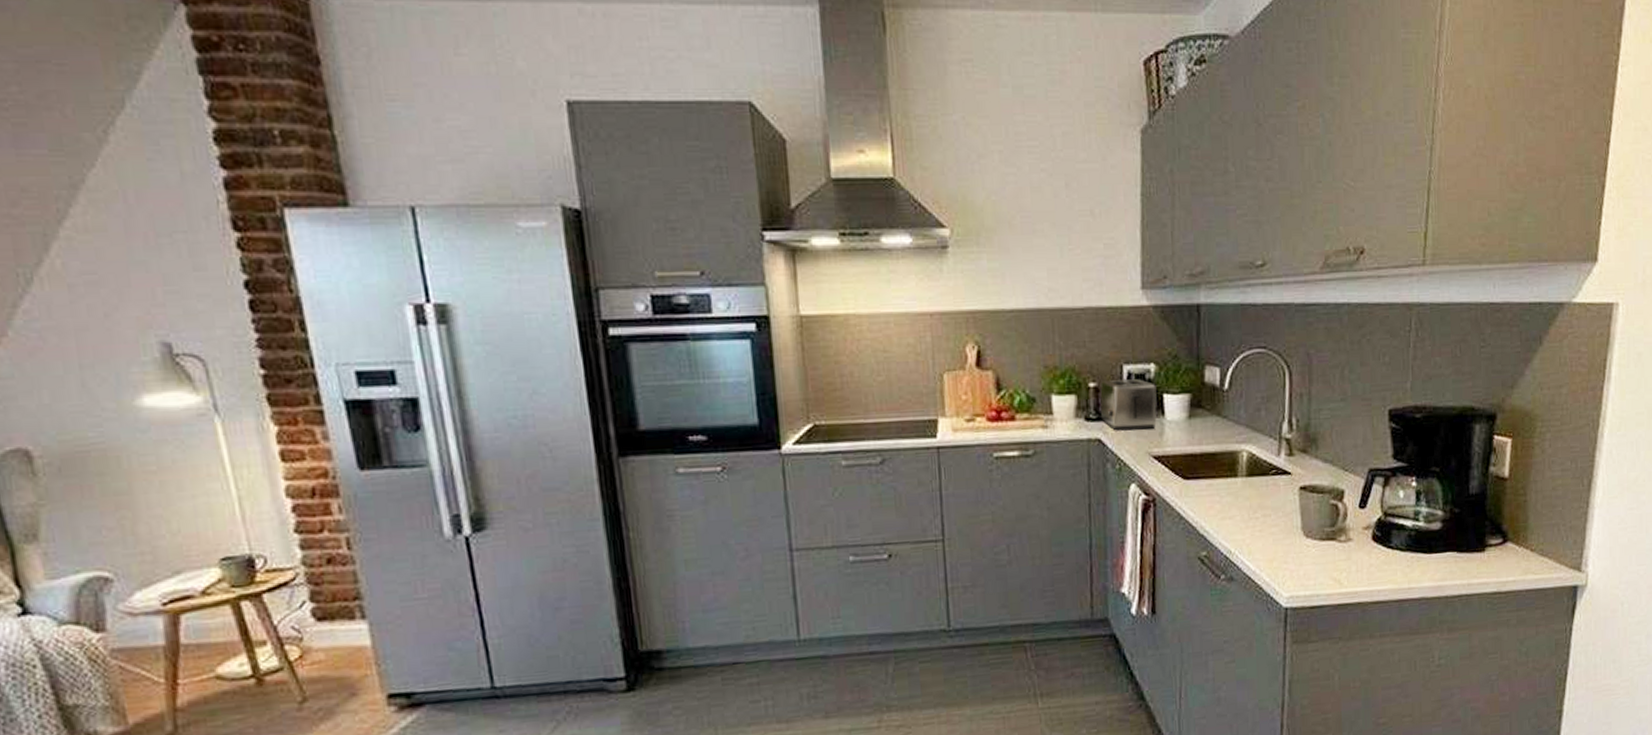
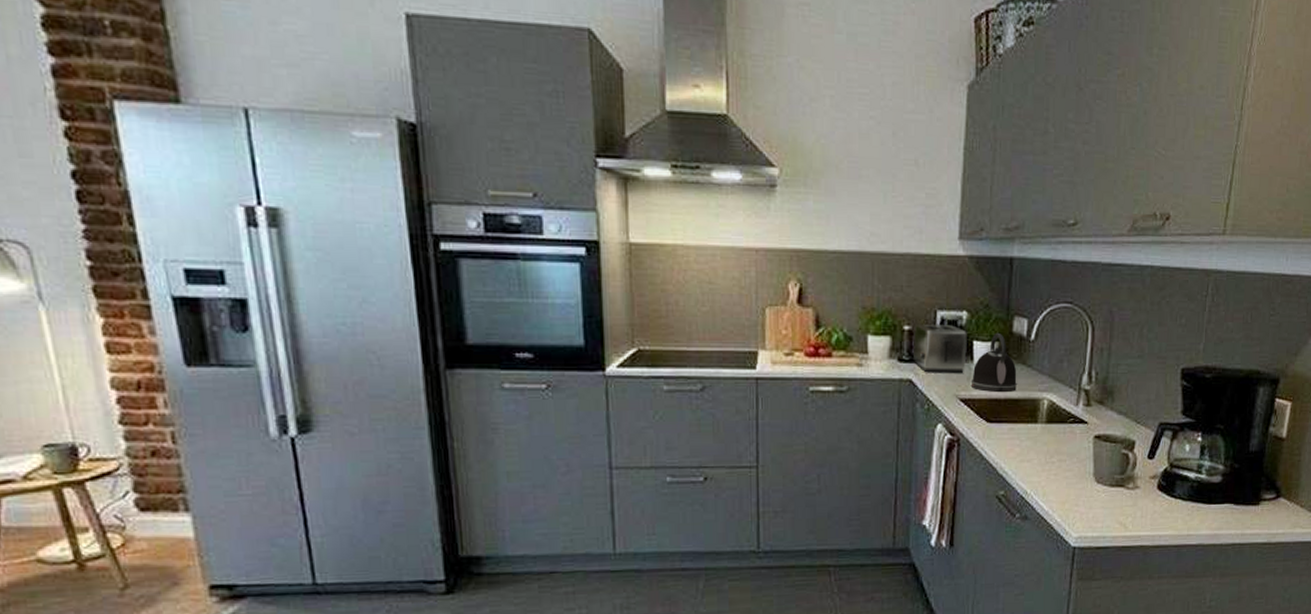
kettle: none [1163,383,1213,448] -> present [970,332,1017,393]

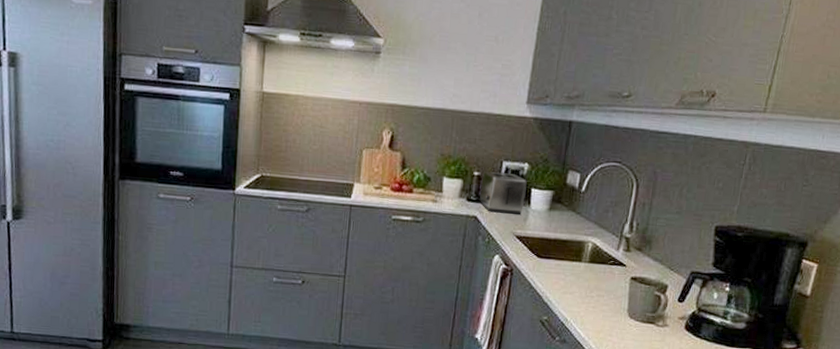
kettle: present [970,332,1017,393] -> none [526,183,567,234]

